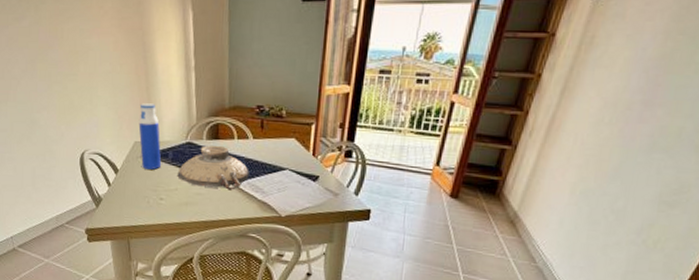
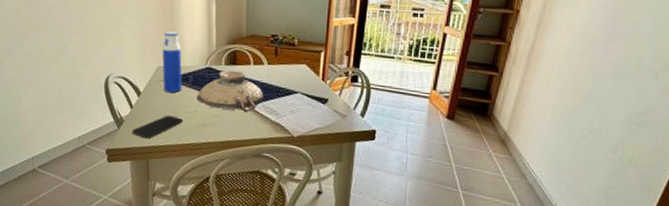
smartphone: none [111,193,163,218] -> present [131,115,182,139]

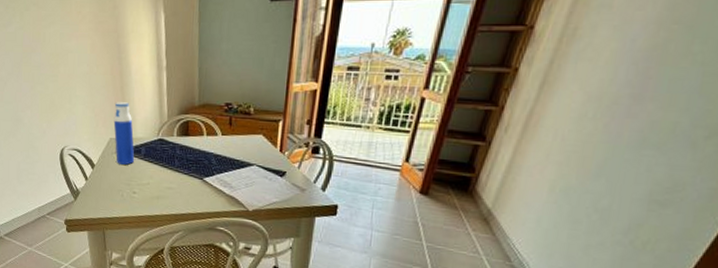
smartphone: present [131,115,182,139] -> none [88,187,136,211]
teapot: present [196,70,264,112] -> none [149,141,218,185]

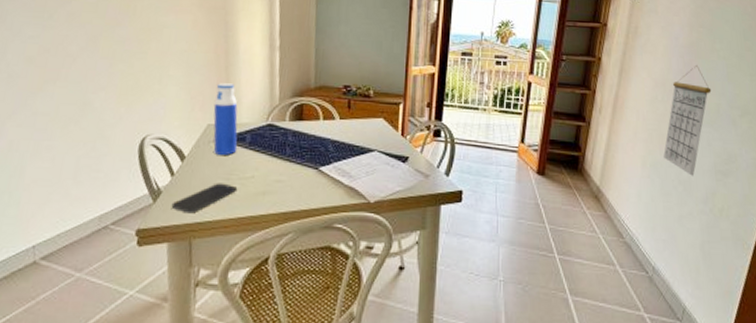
smartphone: none [88,187,136,211] -> present [171,183,236,214]
calendar: none [580,73,670,204] -> present [663,64,712,176]

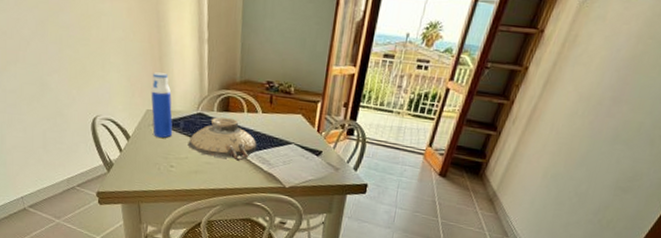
smartphone: present [171,183,236,214] -> none [122,160,173,183]
teapot: none [254,126,335,176] -> present [188,117,257,161]
calendar: present [663,64,712,176] -> none [567,80,639,190]

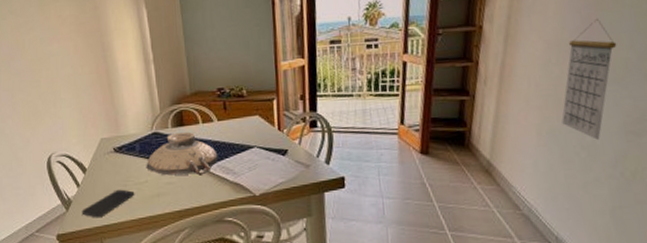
smartphone: none [122,160,173,183] -> present [81,189,134,218]
water bottle: present [151,72,173,138] -> none [103,99,130,165]
calendar: none [567,80,639,190] -> present [561,18,617,140]

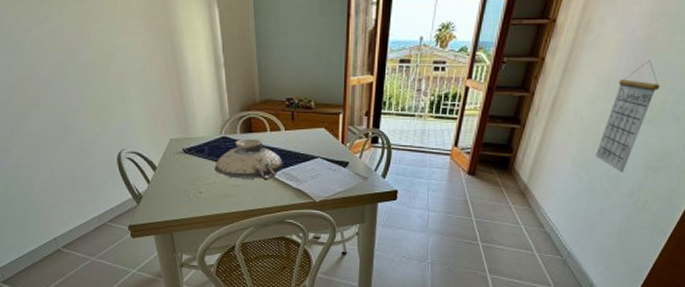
smartphone: present [81,189,134,218] -> none [152,188,202,213]

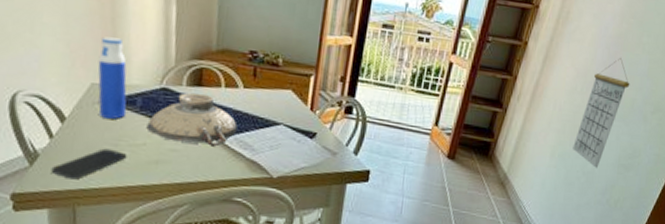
smartphone: none [152,188,202,213] -> present [50,148,126,180]
water bottle: none [173,101,199,165] -> present [98,36,127,119]

